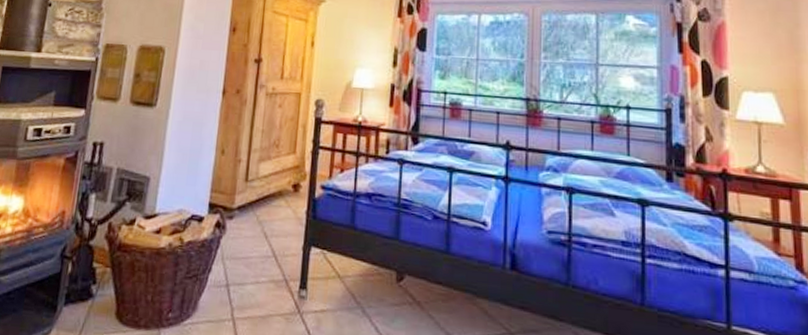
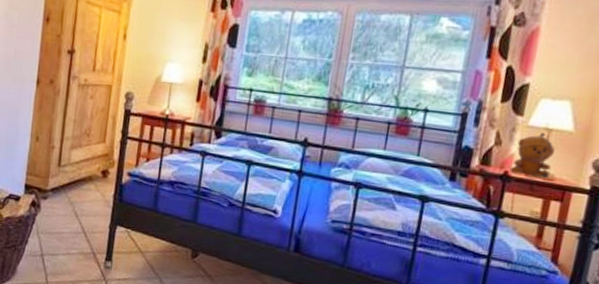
stuffed bear: none [727,126,771,175] -> present [509,132,556,178]

